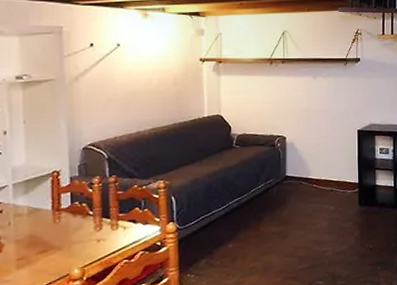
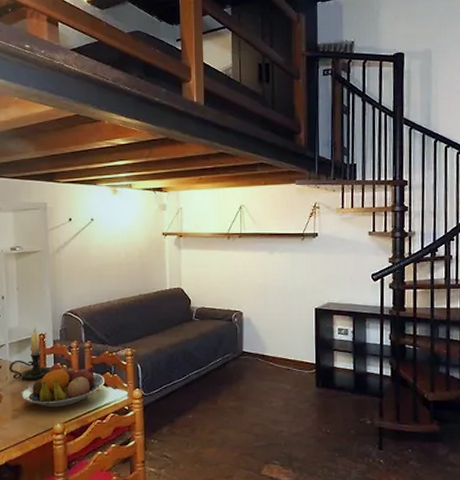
candle holder: none [12,162,69,225] -> present [8,325,53,381]
fruit bowl: none [27,202,134,252] -> present [20,364,106,408]

